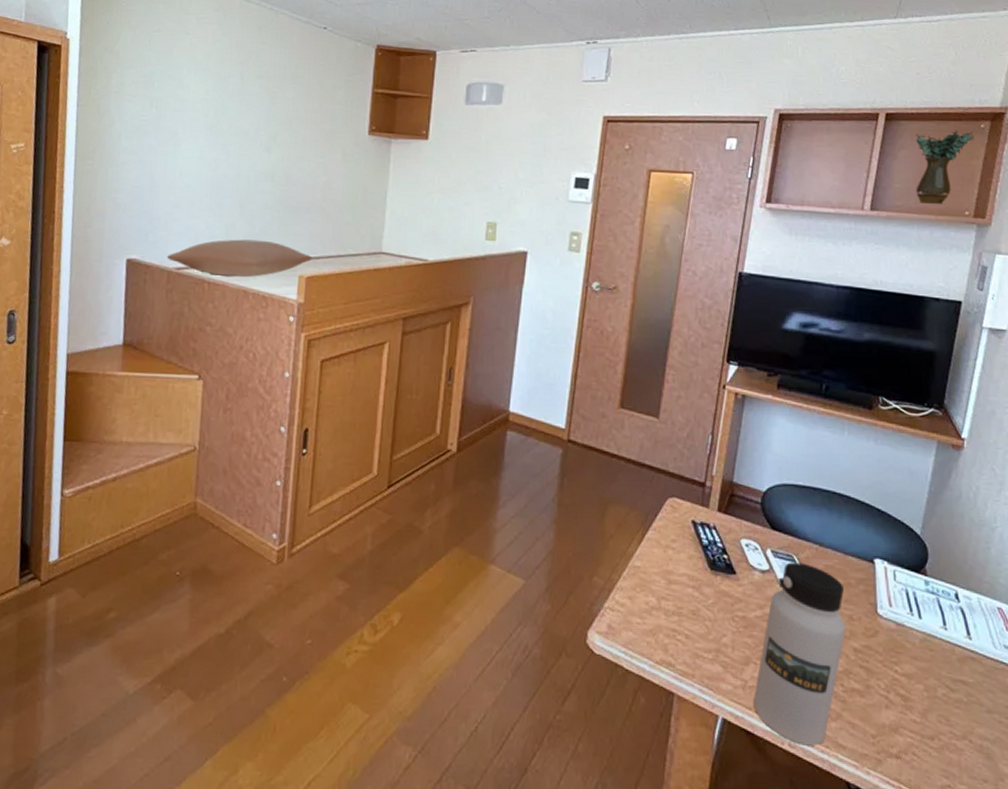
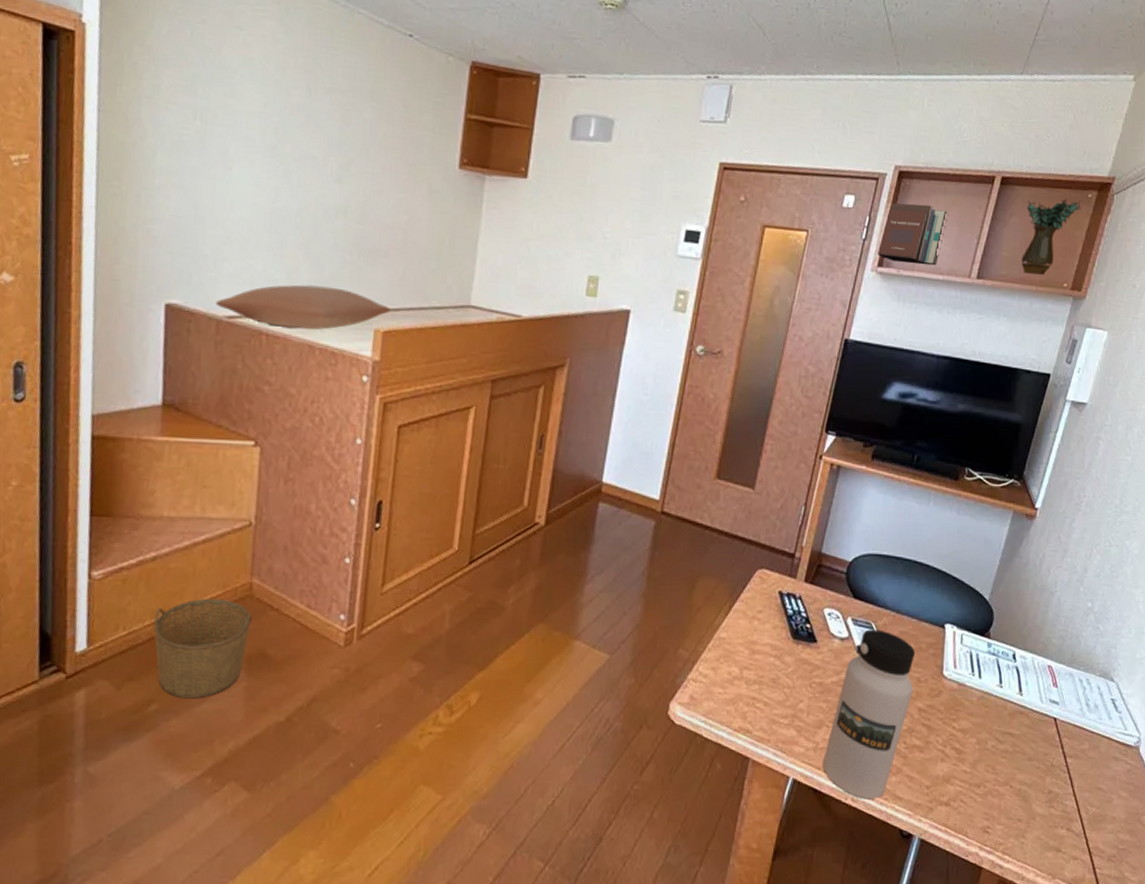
basket: none [113,515,197,609] -> present [153,598,253,699]
books: none [765,143,834,200] -> present [878,203,949,266]

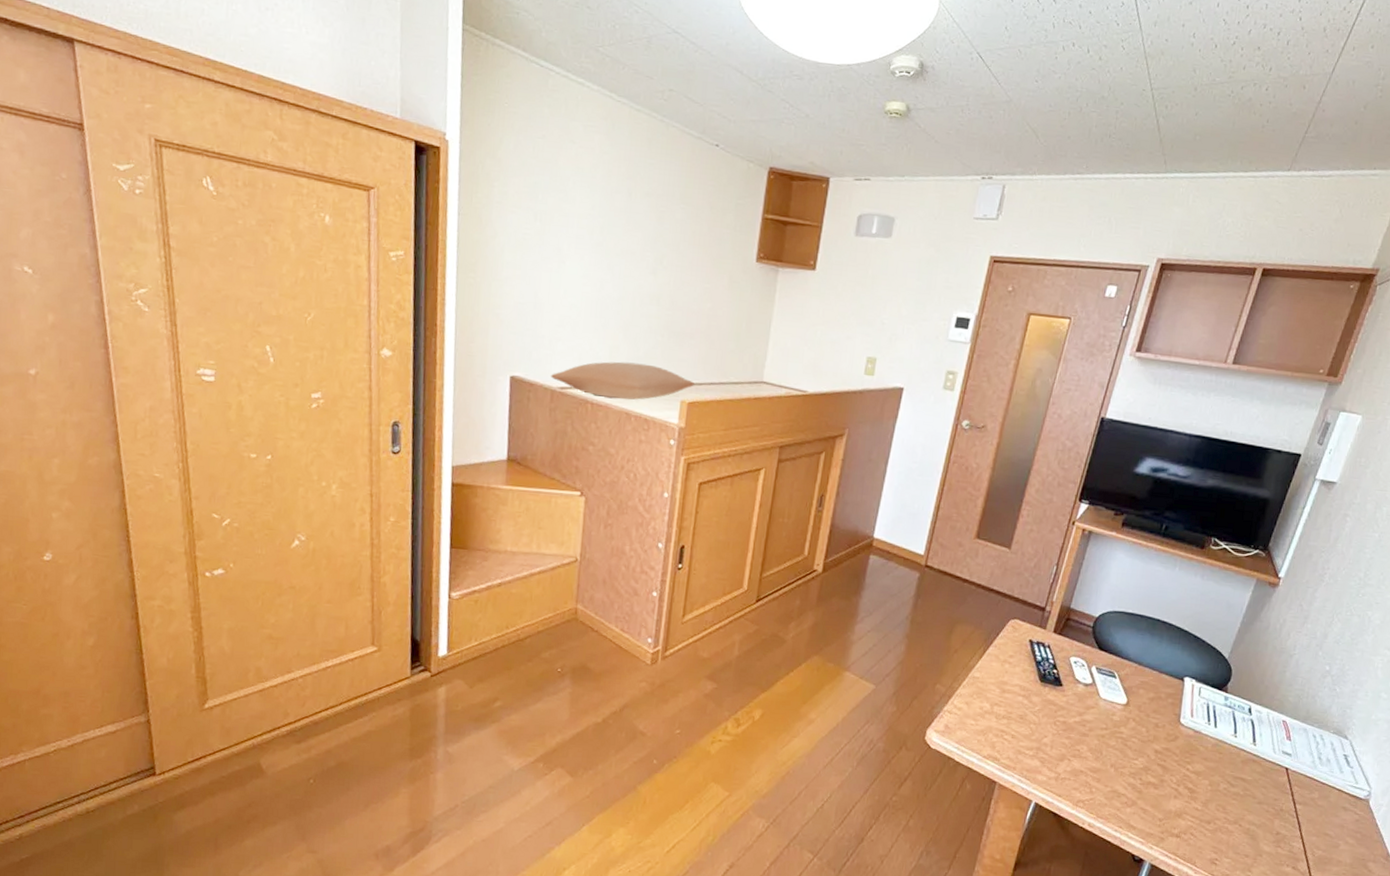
basket: present [153,598,253,699] -> none [498,618,577,700]
water bottle: present [823,629,916,799] -> none [1063,677,1155,826]
books: present [878,203,949,266] -> none [1137,293,1208,352]
vase: present [1021,198,1082,275] -> none [1278,289,1343,361]

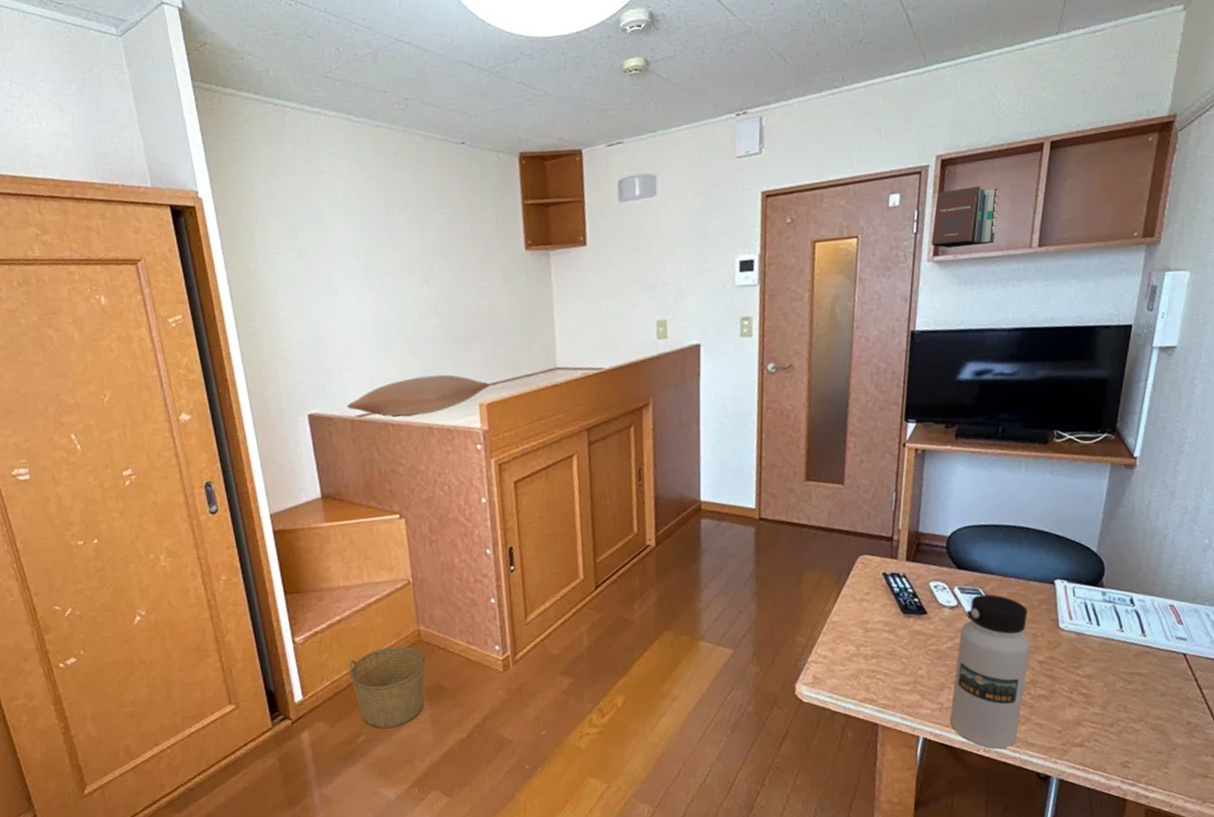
basket: none [498,618,577,700] -> present [348,646,426,729]
water bottle: none [1063,677,1155,826] -> present [950,594,1031,749]
books: none [1137,293,1208,352] -> present [931,186,1000,249]

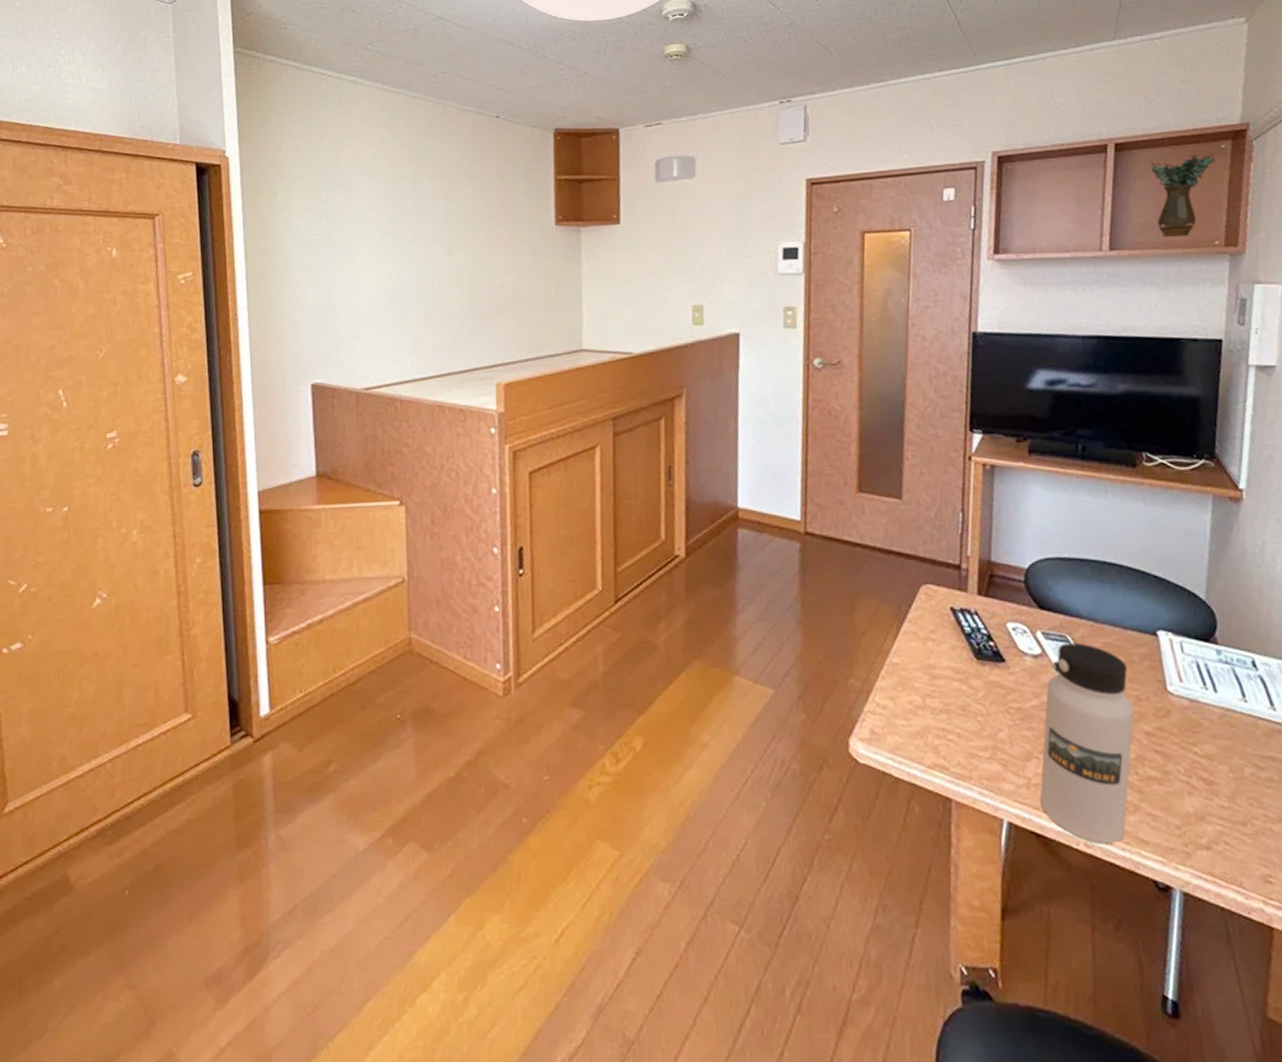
pillow: present [346,374,489,417] -> none [353,349,508,392]
basket: present [348,646,426,729] -> none [326,655,415,758]
books: present [931,186,1000,249] -> none [991,184,1063,247]
vase: none [1082,146,1143,231] -> present [1150,152,1216,237]

